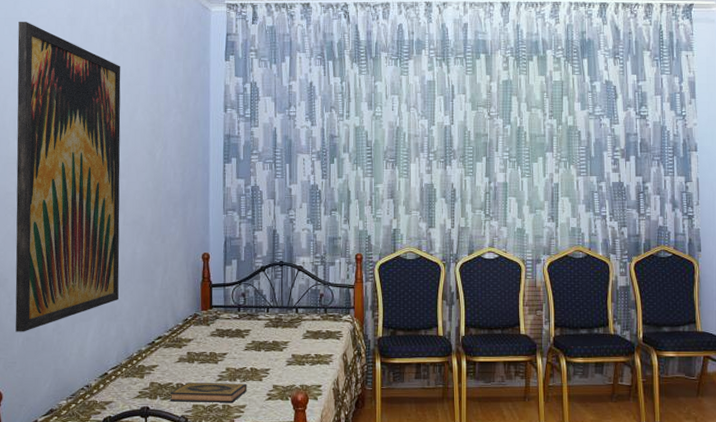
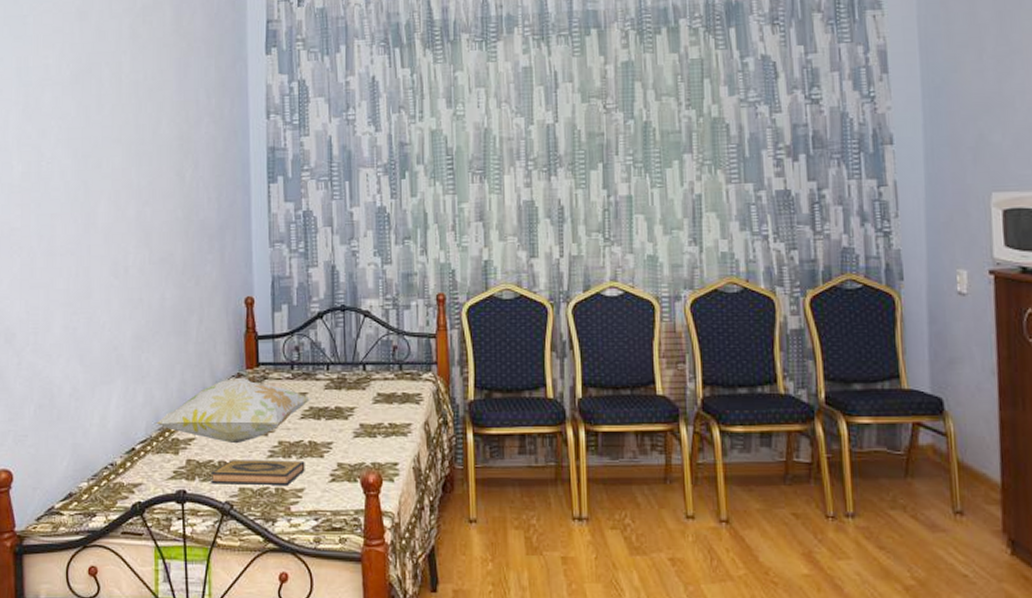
wall art: present [15,21,121,332] -> none [19,19,146,398]
decorative pillow: none [126,317,254,370] -> present [156,377,311,444]

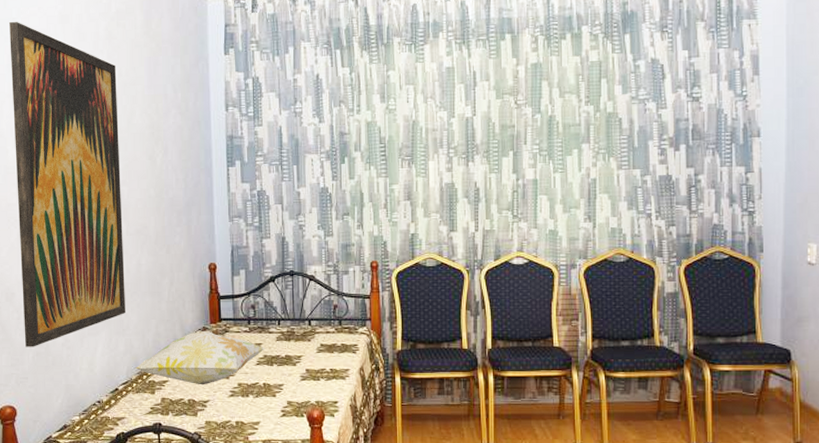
wall art: none [19,19,146,398] -> present [9,21,125,347]
hardback book: present [211,460,305,485] -> none [182,398,260,419]

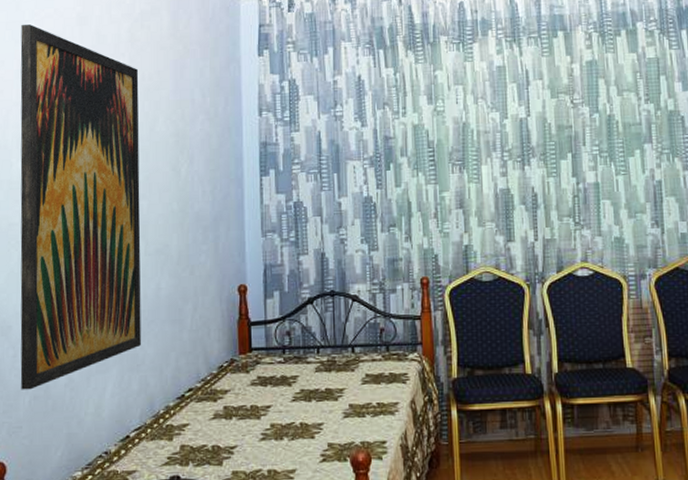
decorative pillow: present [135,330,265,386] -> none [150,362,302,428]

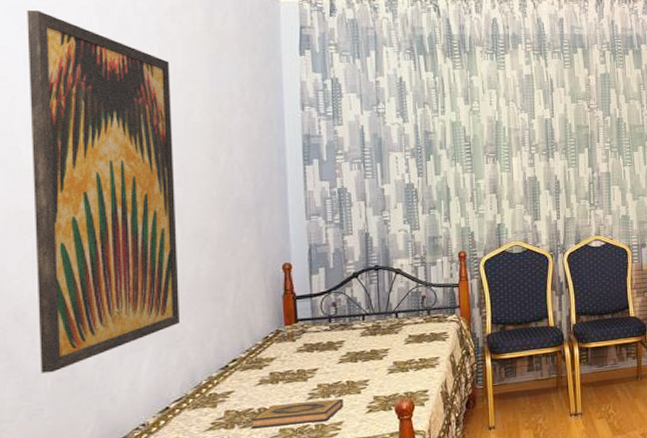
hardback book: none [204,442,297,469] -> present [250,398,344,429]

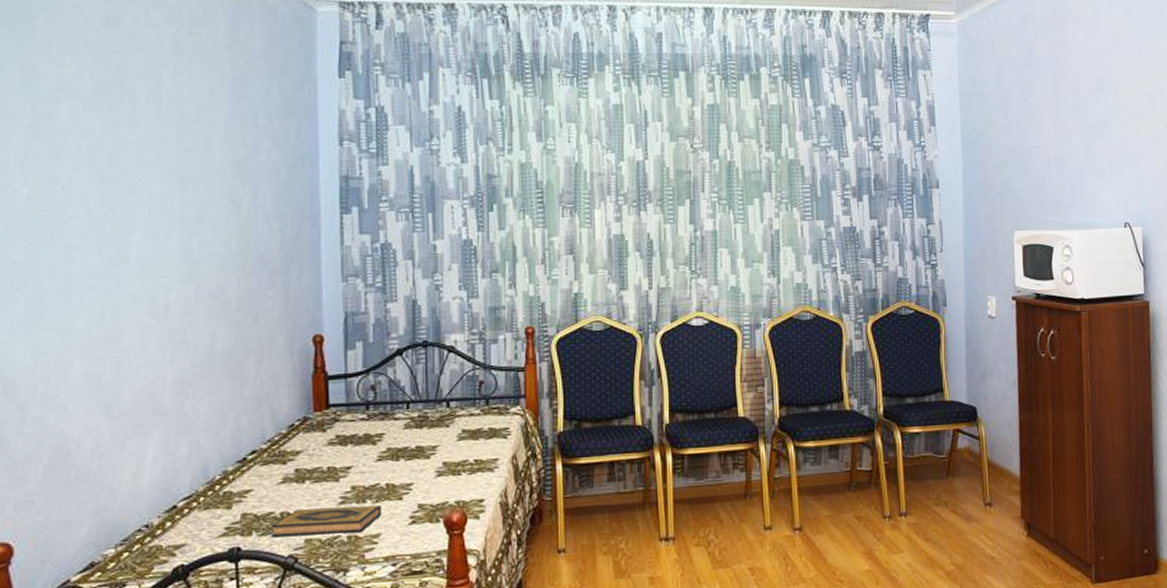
wall art: present [27,9,179,374] -> none [24,19,191,458]

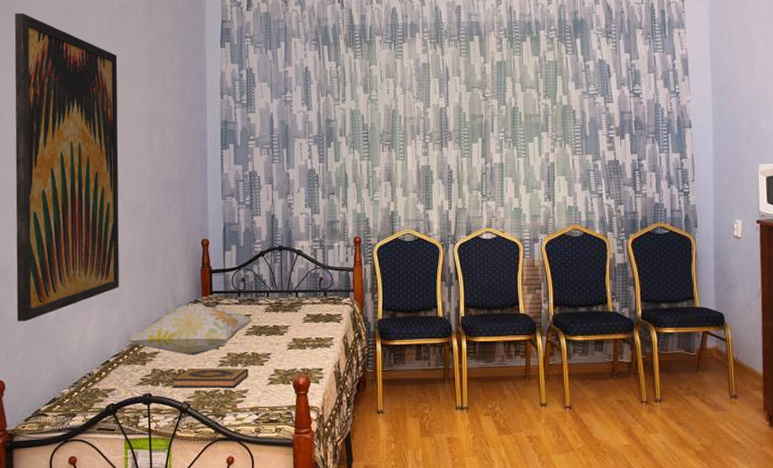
wall art: none [24,19,191,458] -> present [14,12,120,322]
decorative pillow: none [204,420,389,493] -> present [127,303,254,356]

